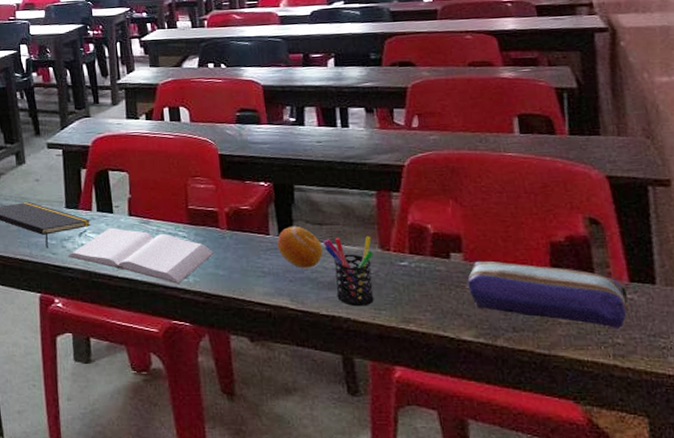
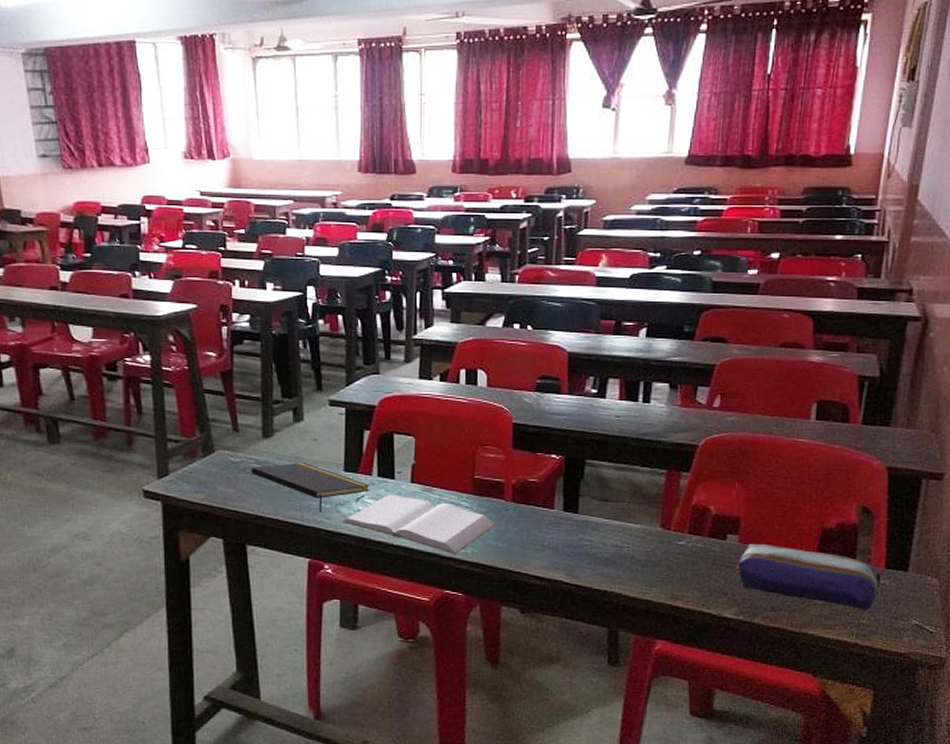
fruit: present [277,226,324,269] -> none [560,501,606,544]
pen holder: present [322,236,374,307] -> none [606,514,654,583]

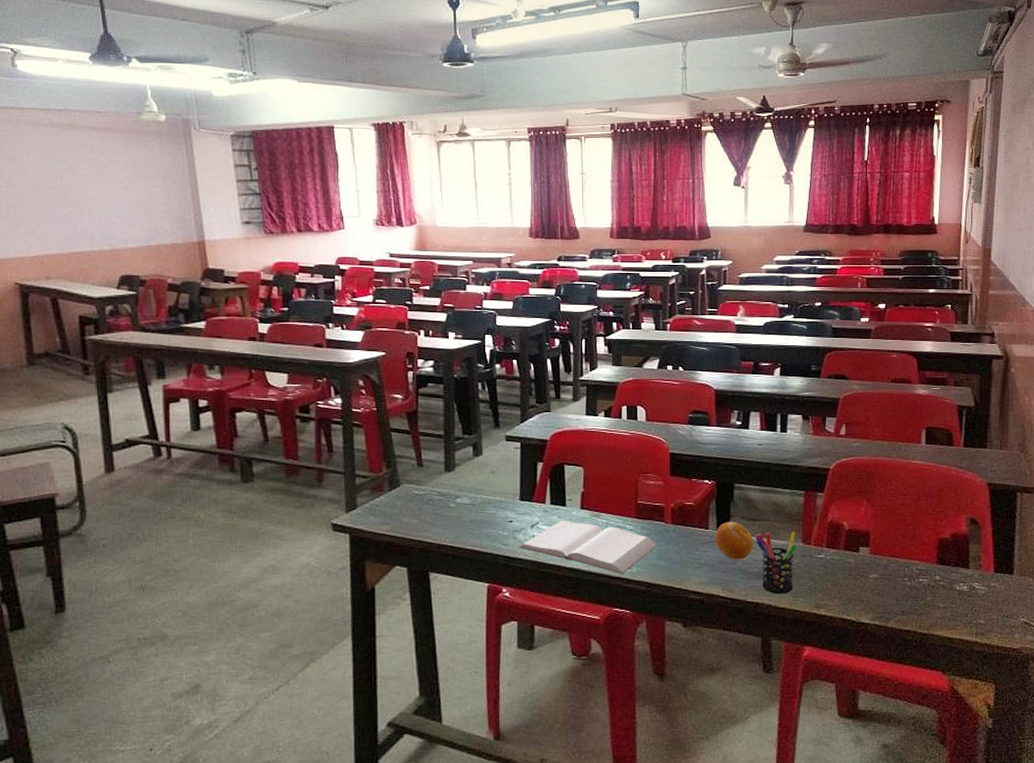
notepad: present [251,463,371,513] -> none [434,494,544,539]
fruit: none [560,501,606,544] -> present [715,521,755,560]
pen holder: none [606,514,654,583] -> present [754,531,796,595]
pencil case: present [738,543,881,611] -> none [871,554,991,612]

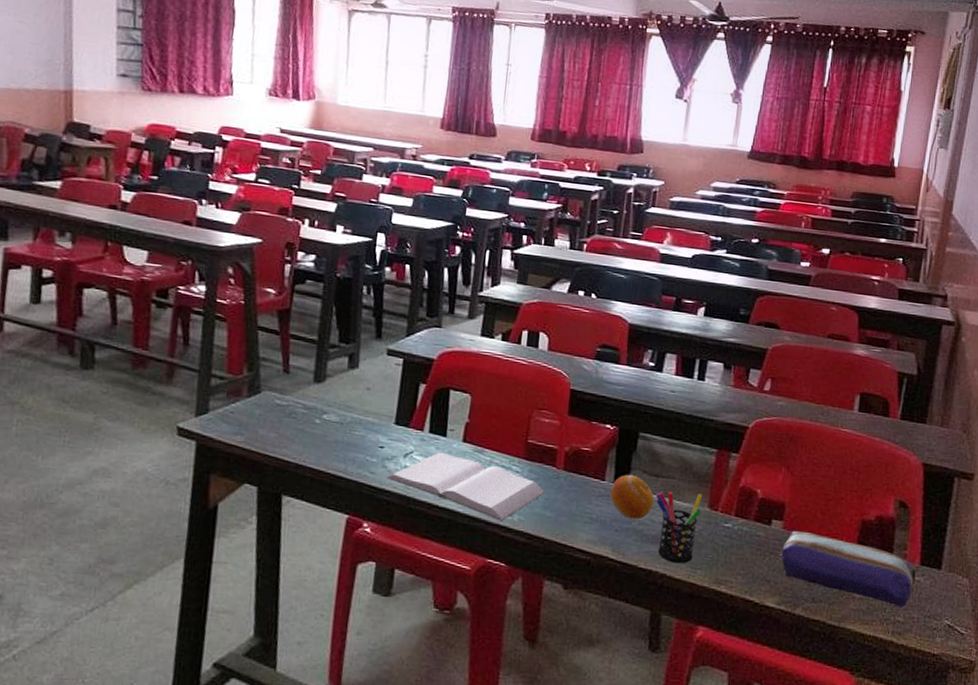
pencil case: none [871,554,991,612] -> present [781,530,916,608]

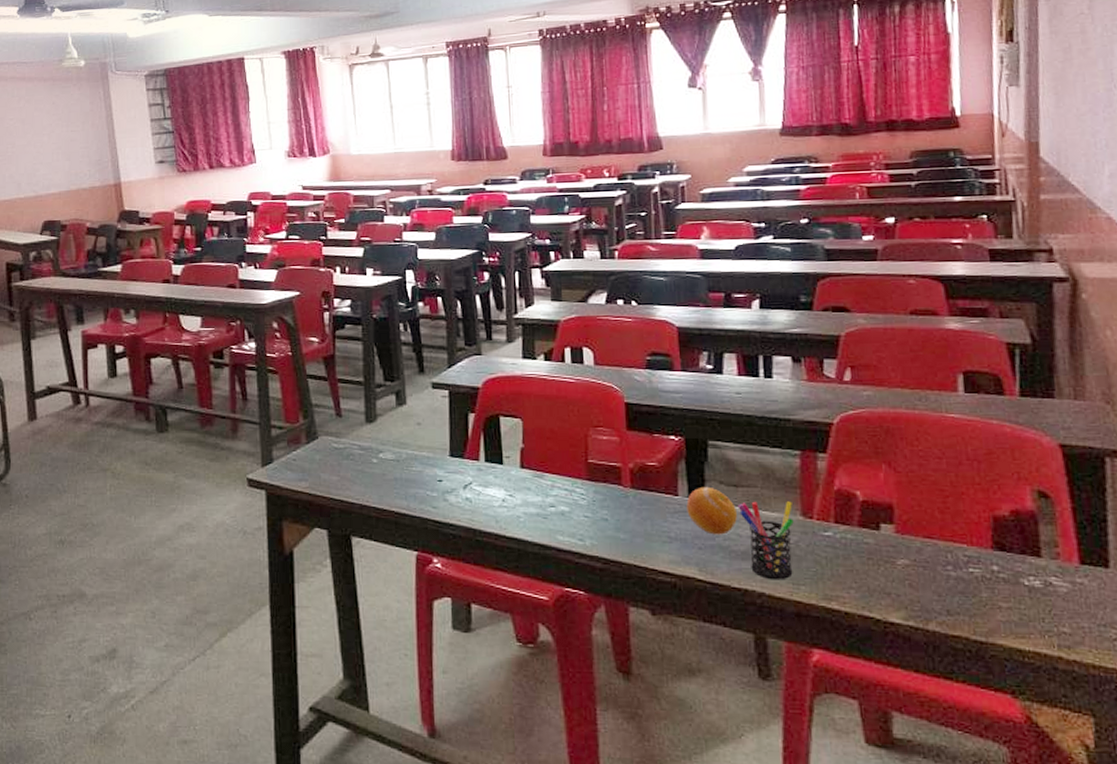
book: present [386,452,546,521] -> none [449,480,616,547]
pencil case: present [781,530,916,608] -> none [898,534,1078,617]

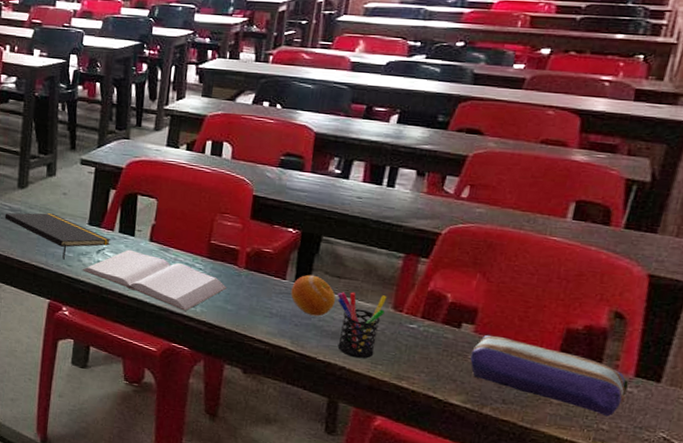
notepad: none [354,448,478,501] -> present [4,213,112,260]
book: none [449,480,616,547] -> present [82,249,228,311]
pencil case: none [898,534,1078,617] -> present [470,334,629,417]

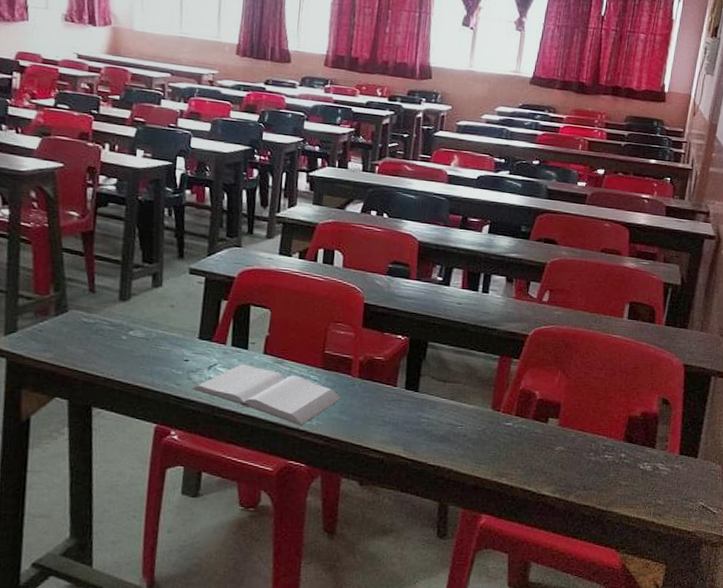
notepad: present [4,213,112,260] -> none [103,327,224,378]
fruit: present [290,274,336,317] -> none [402,380,443,421]
pen holder: present [337,292,387,359] -> none [443,395,486,460]
pencil case: present [470,334,629,417] -> none [556,427,675,493]

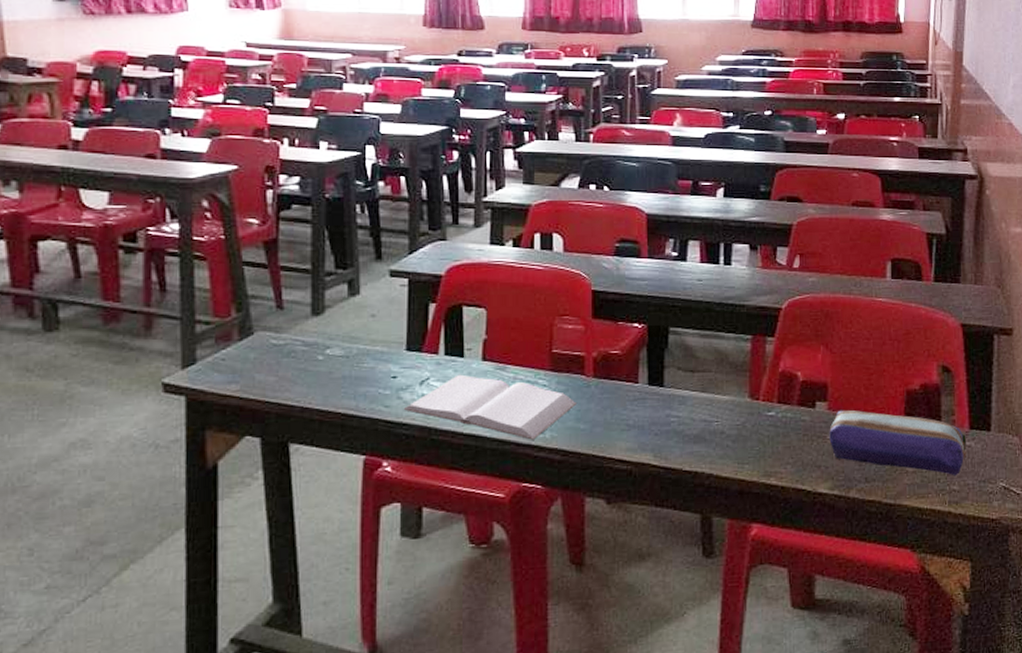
pencil case: none [556,427,675,493] -> present [829,410,966,476]

